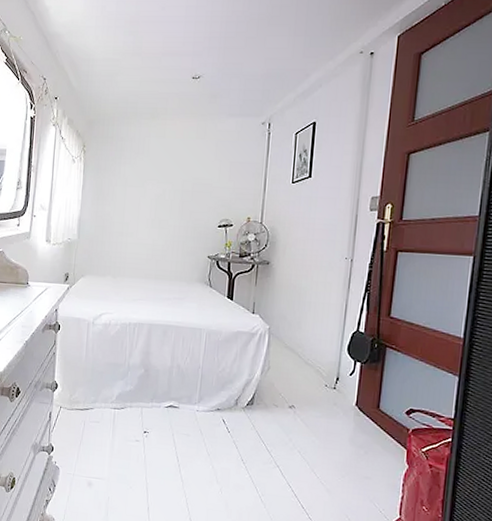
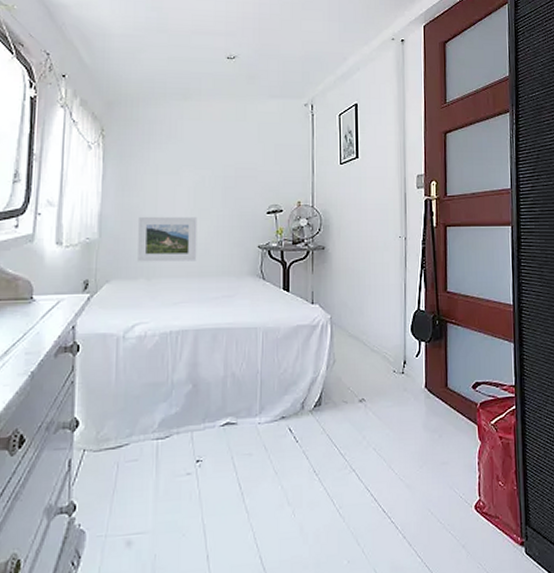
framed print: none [107,224,157,265] -> present [137,217,198,262]

